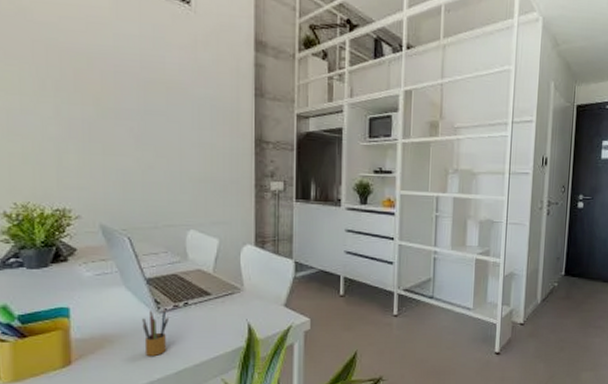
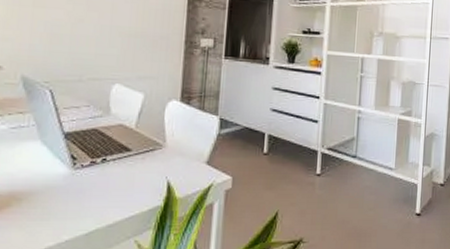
pencil box: present [142,308,169,356] -> none [54,164,84,215]

